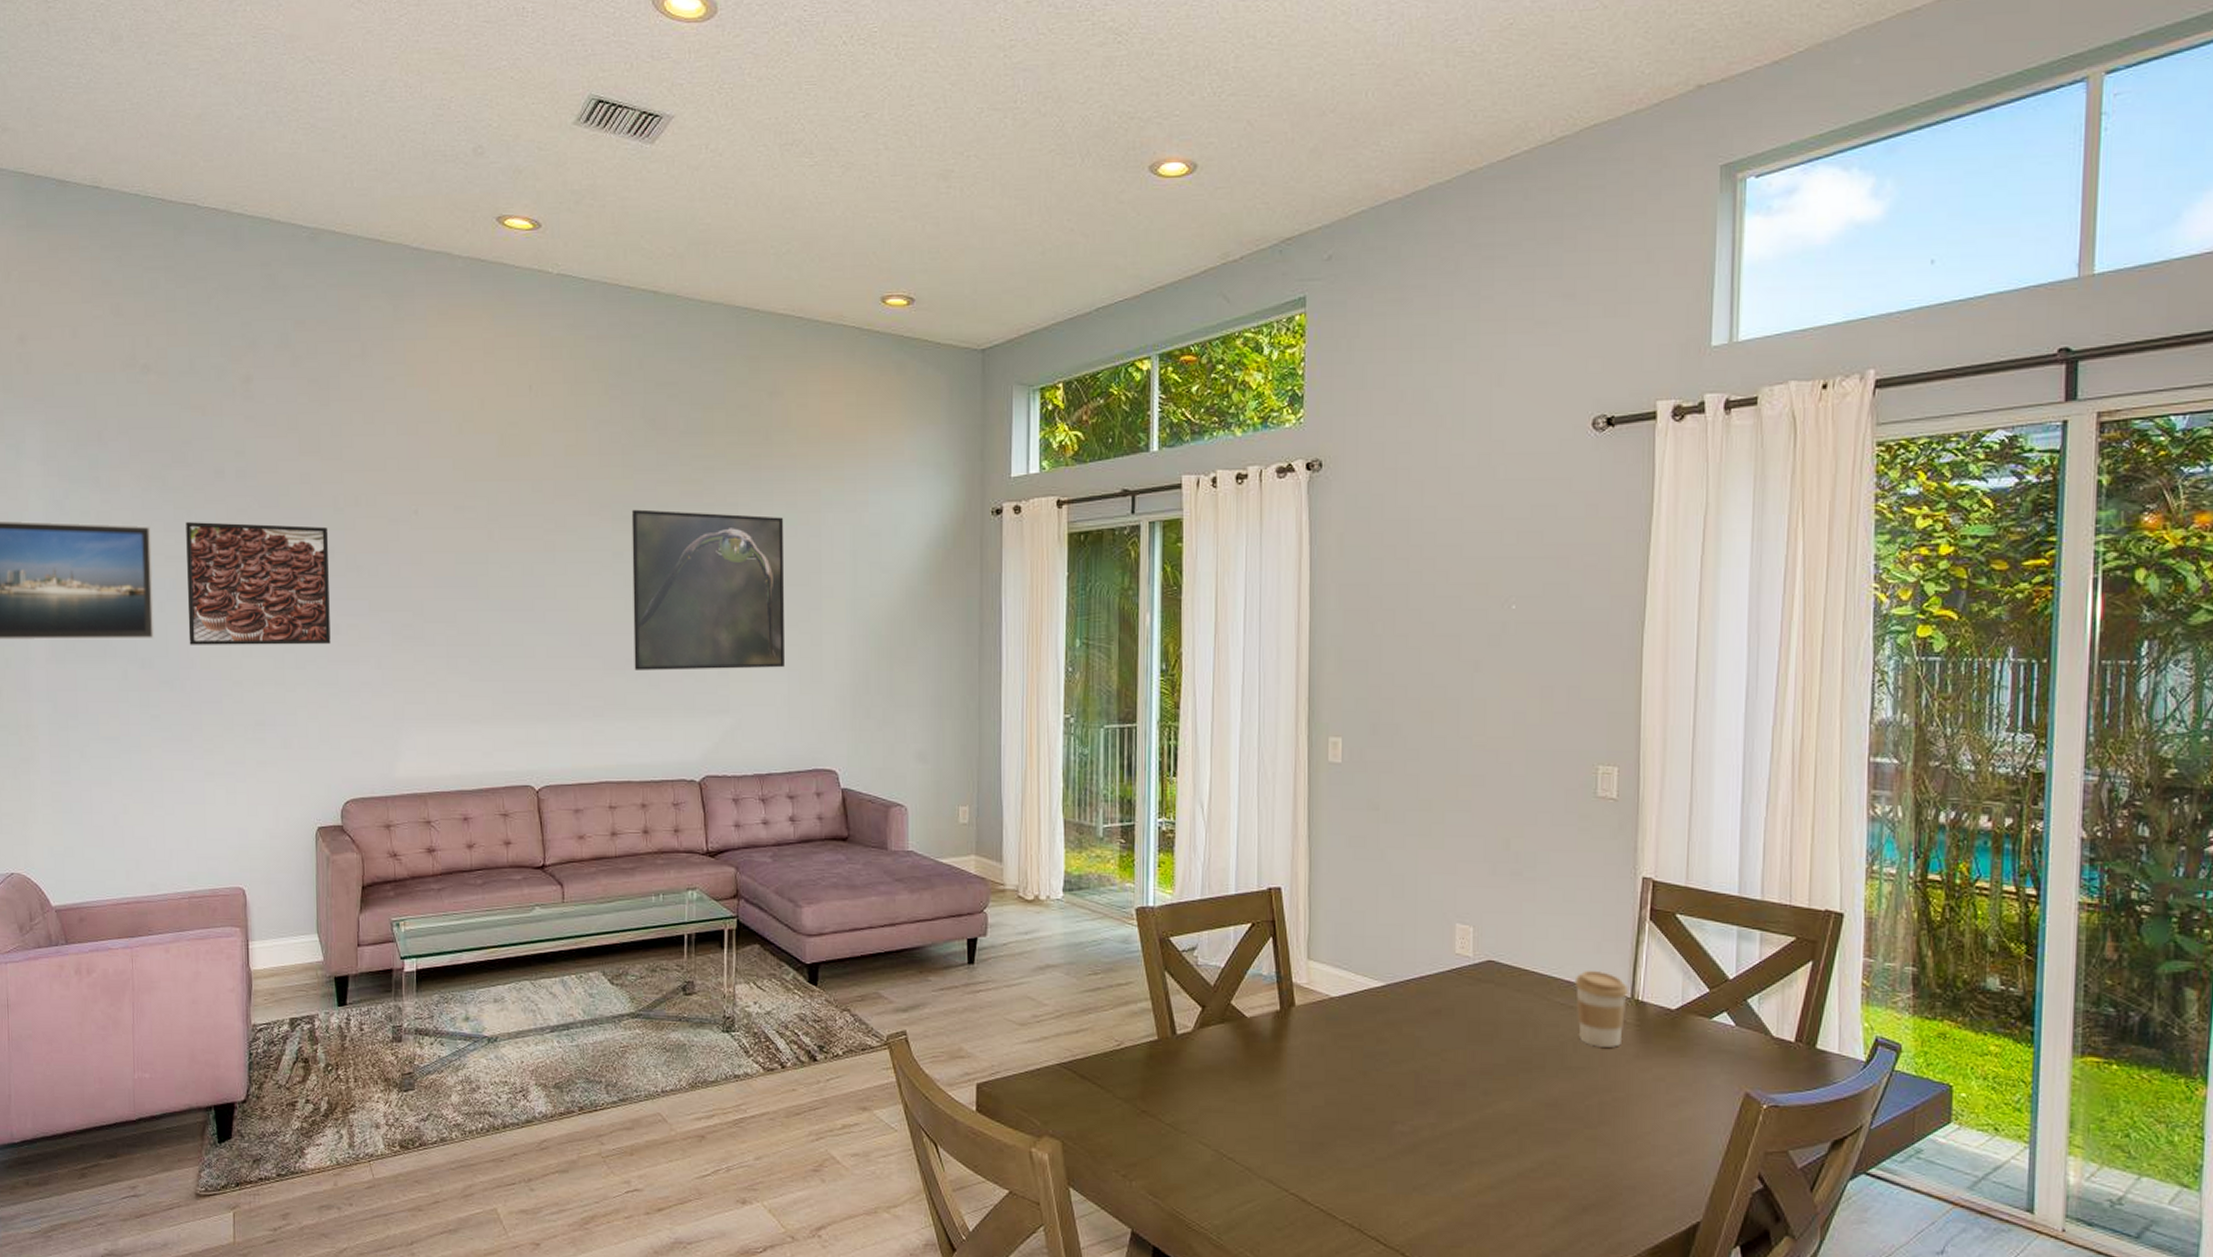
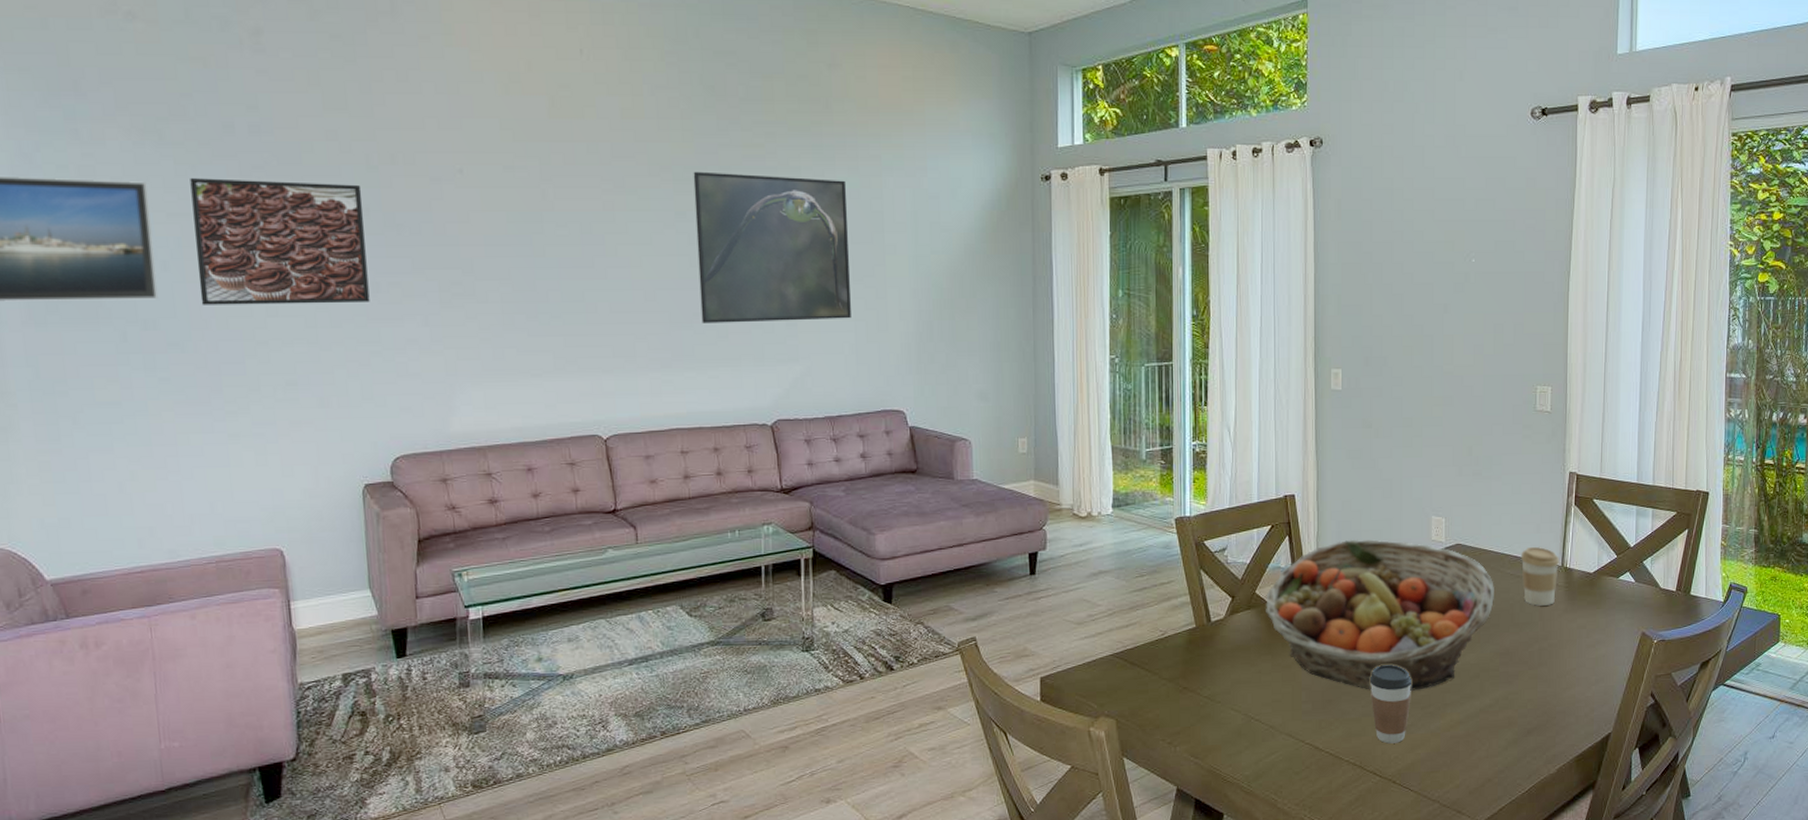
fruit basket: none [1241,946,1538,1141] -> present [1264,539,1494,691]
coffee cup: none [1372,1105,1428,1205] -> present [1369,665,1412,744]

